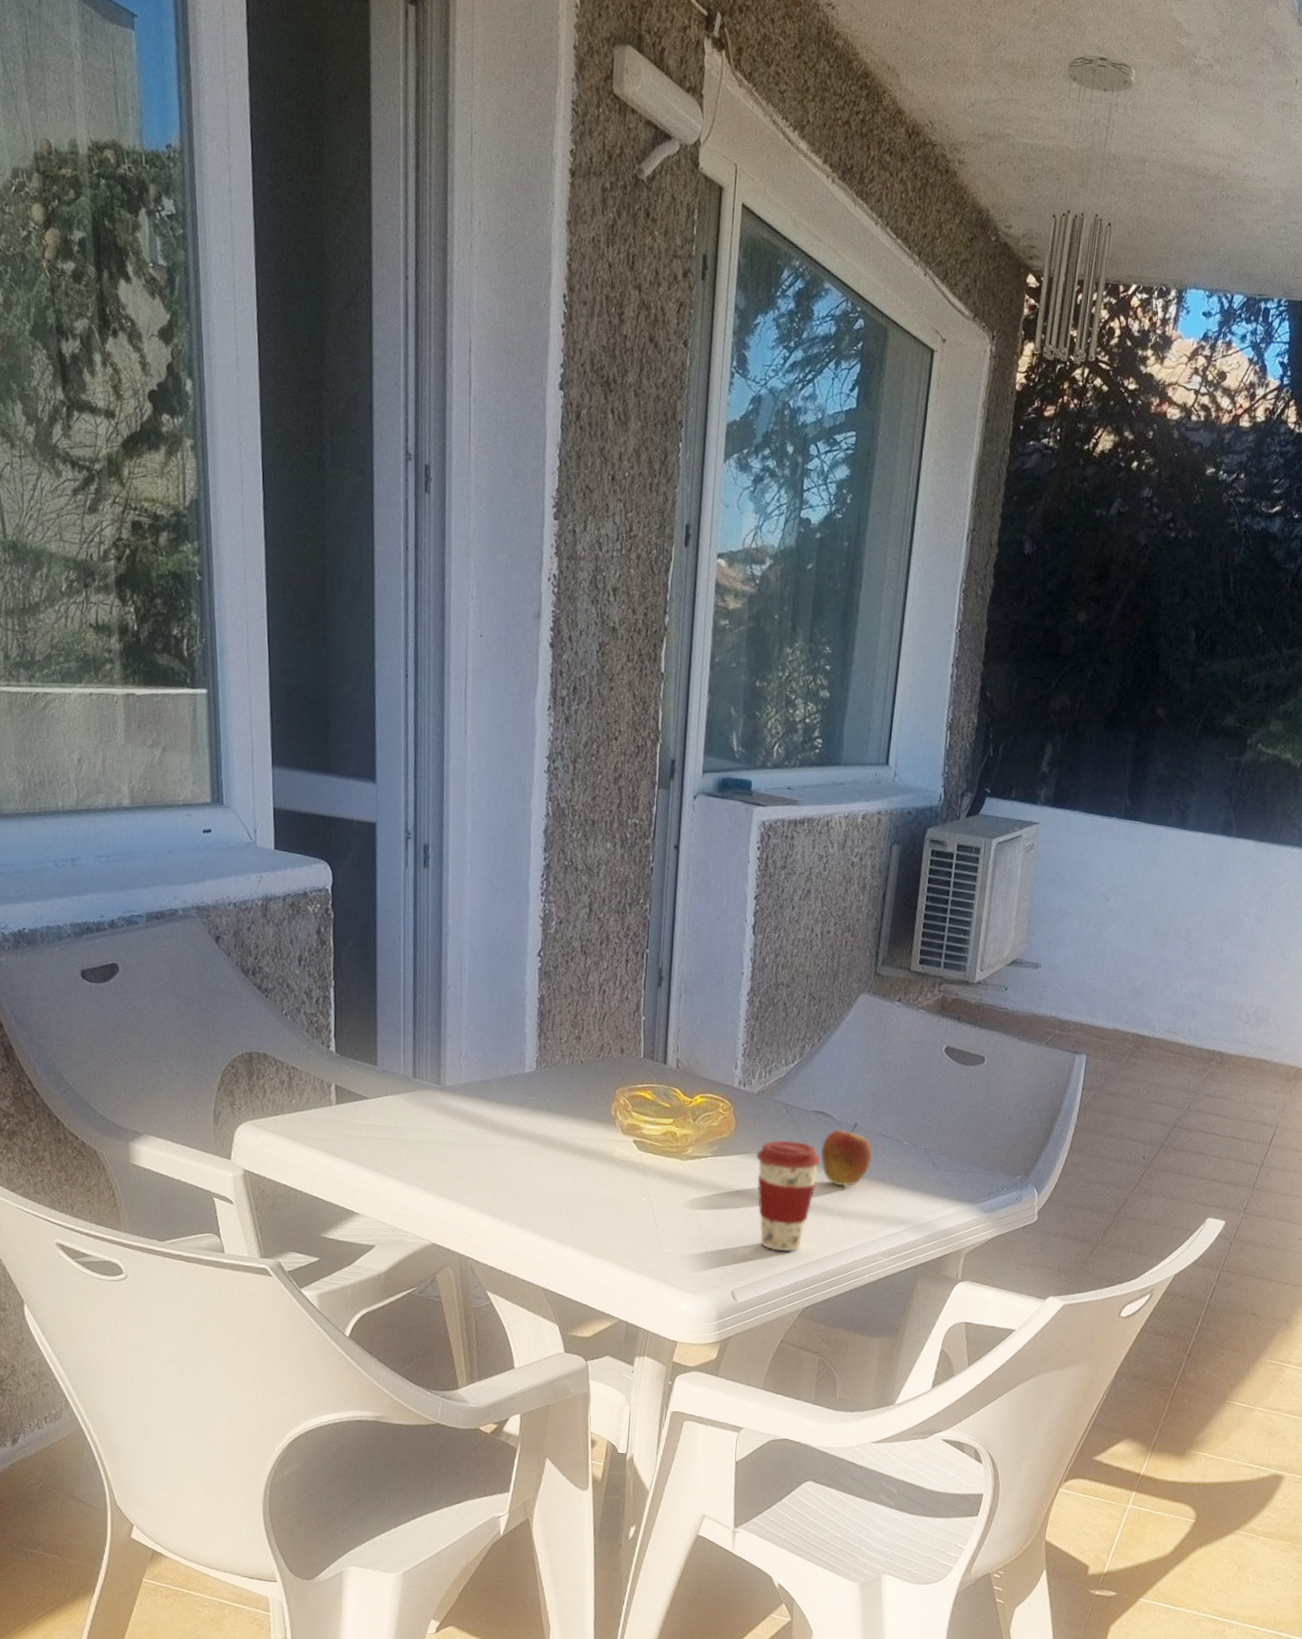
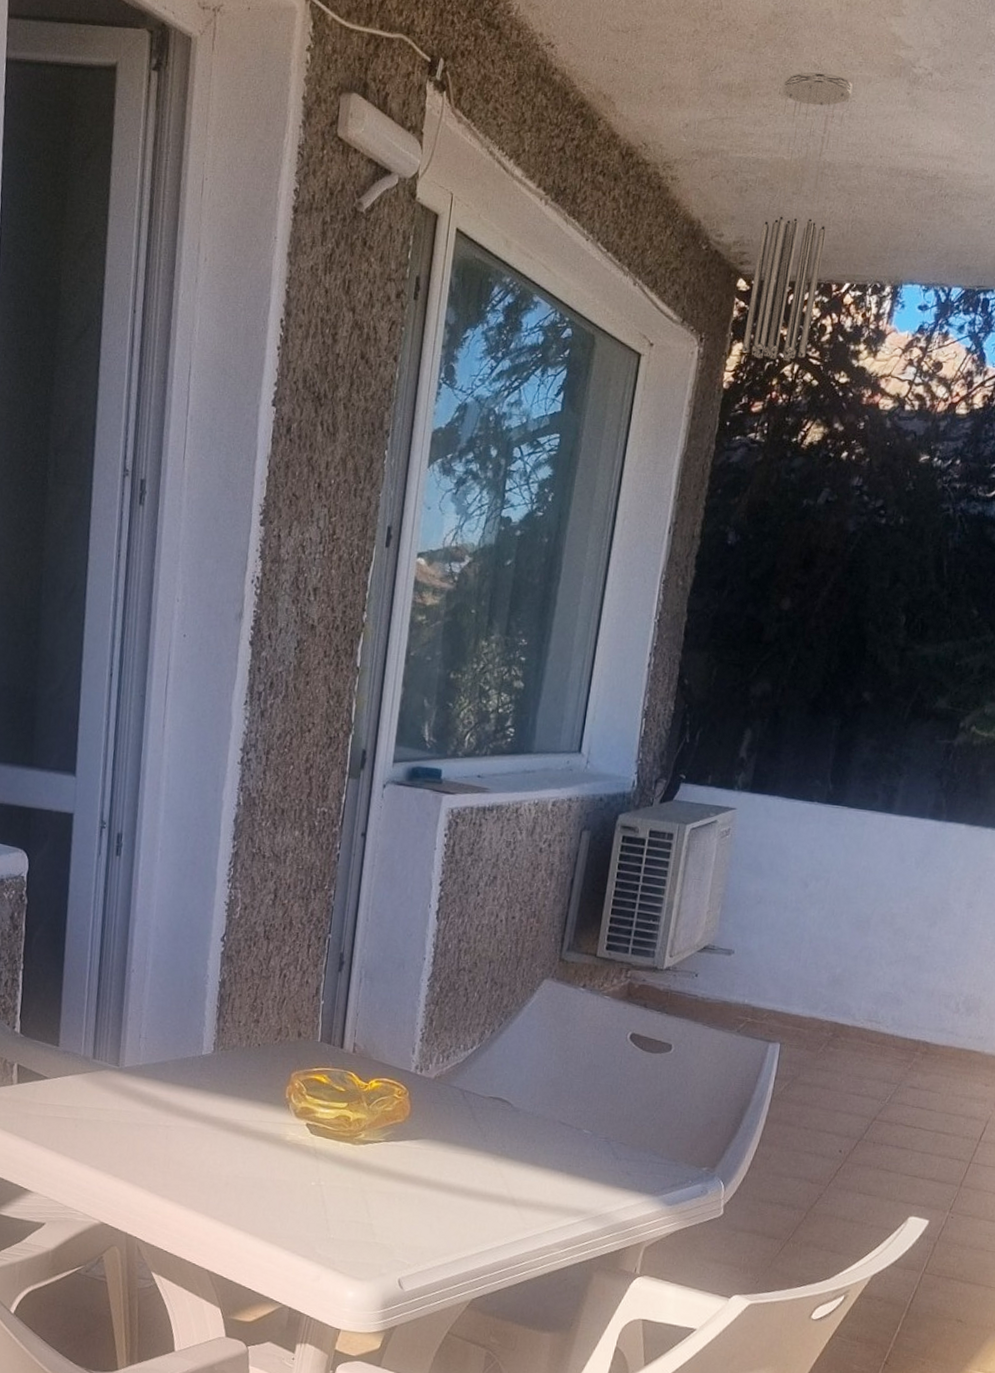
coffee cup: present [756,1140,821,1252] -> none [430,1126,497,1240]
fruit: present [820,1123,873,1186] -> none [496,1110,551,1175]

